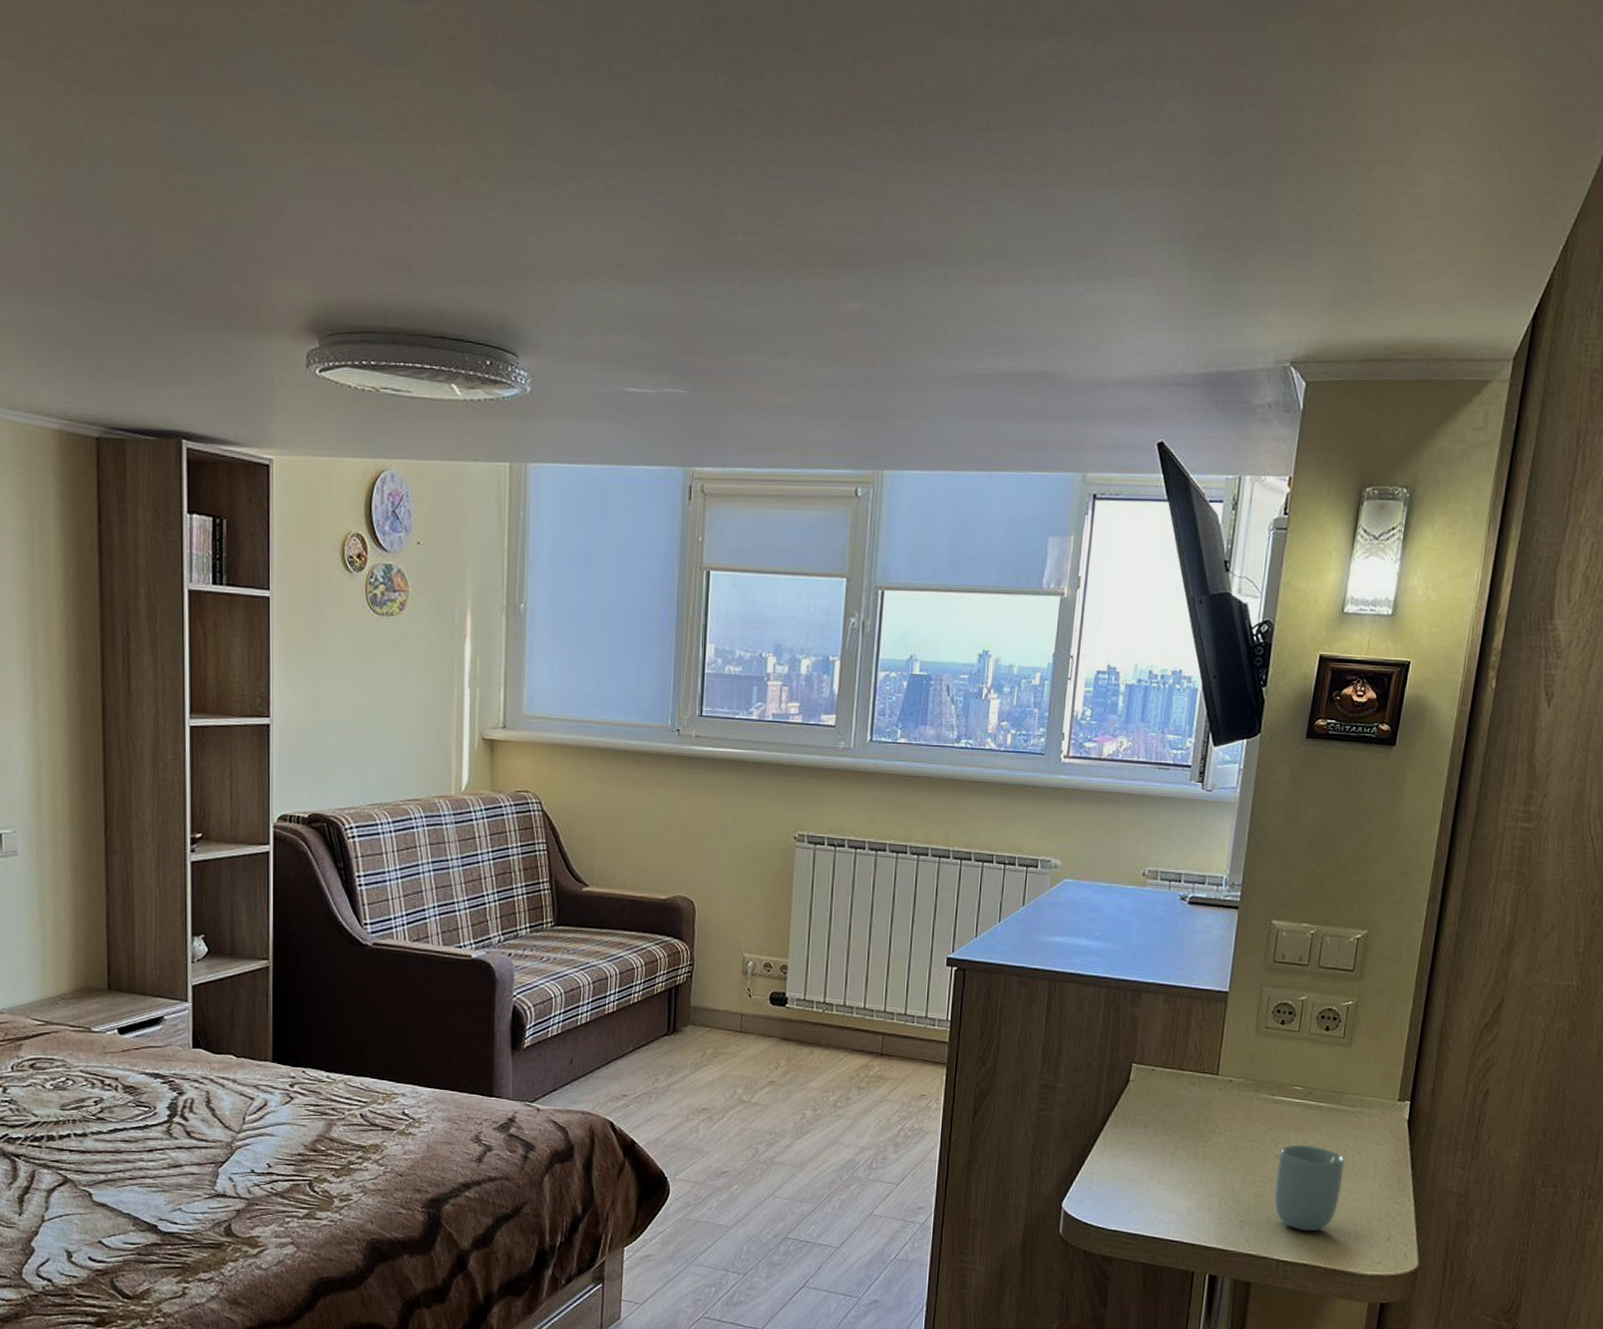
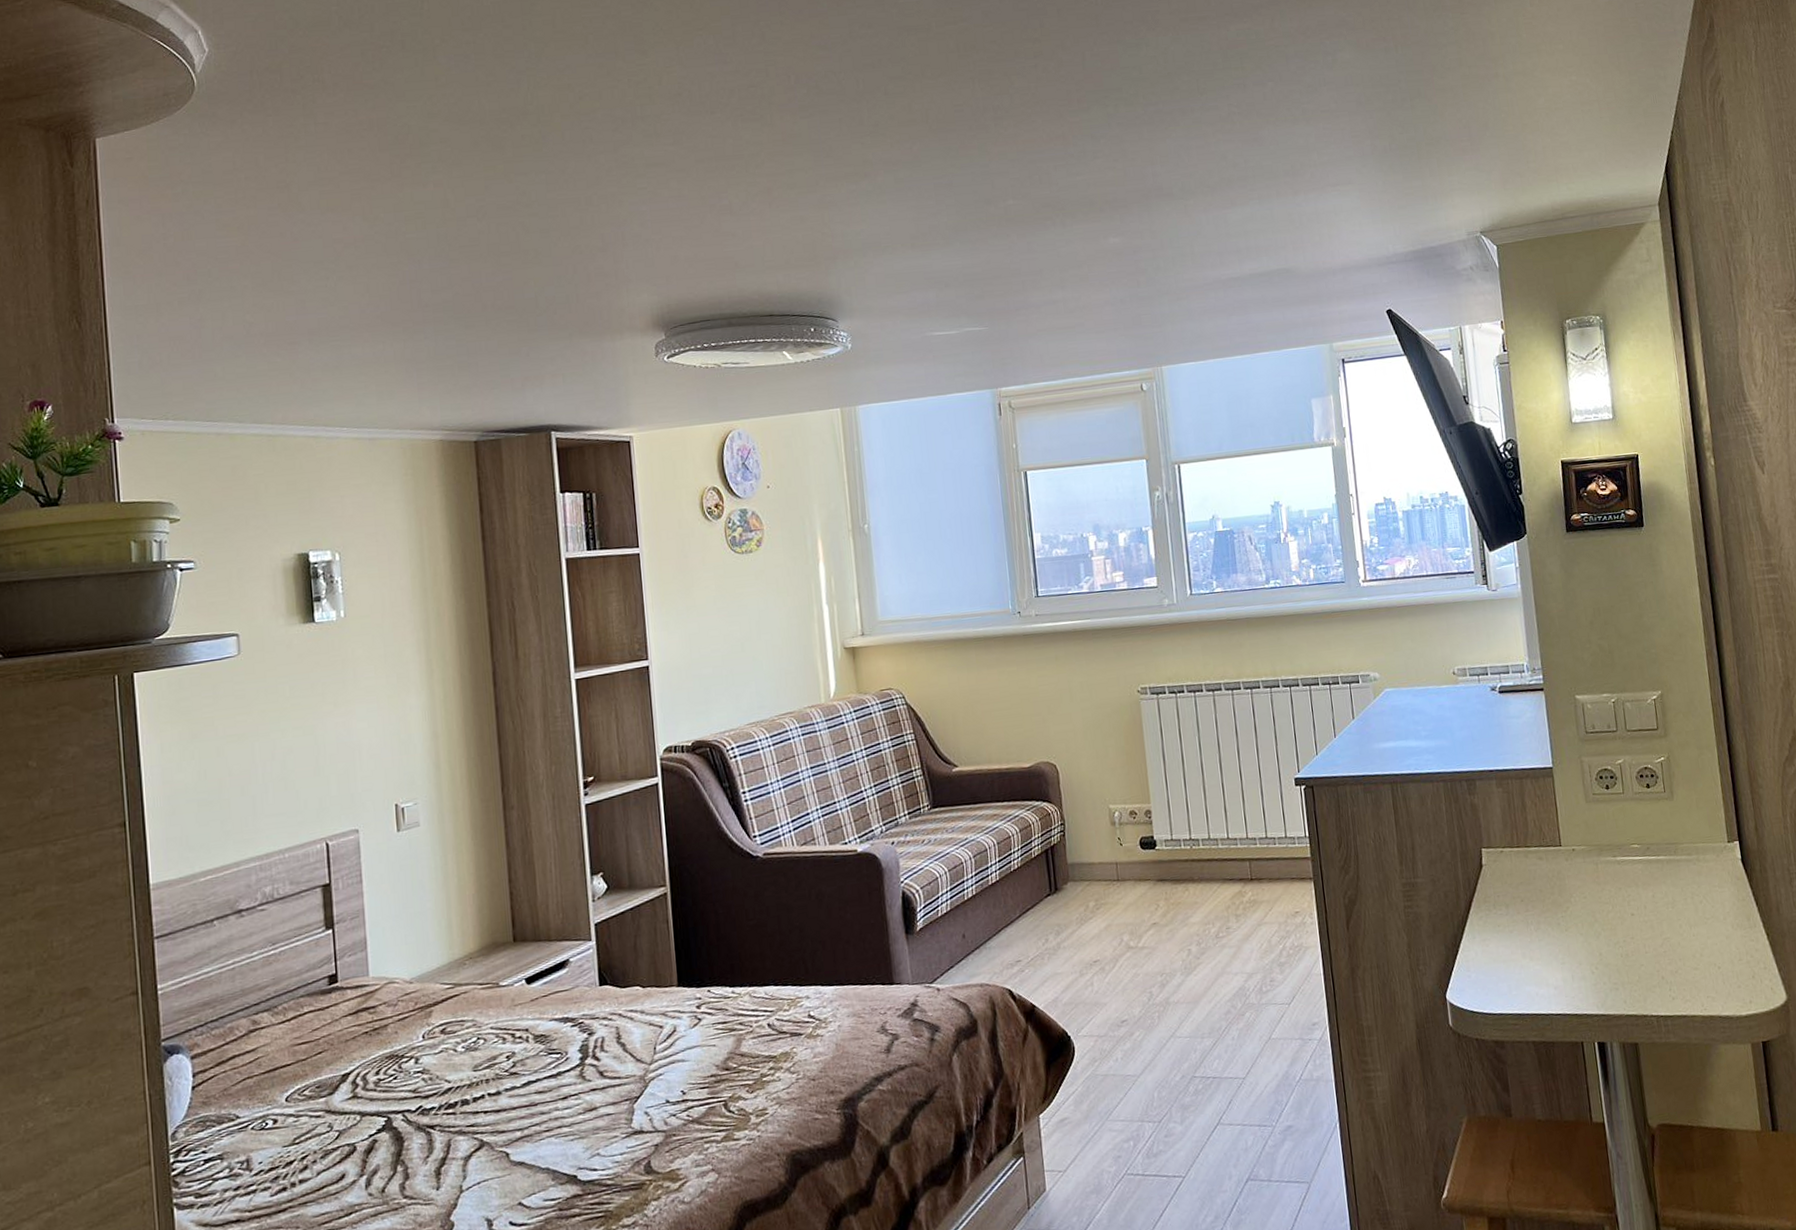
cup: present [1274,1144,1345,1232] -> none [1634,898,1699,983]

